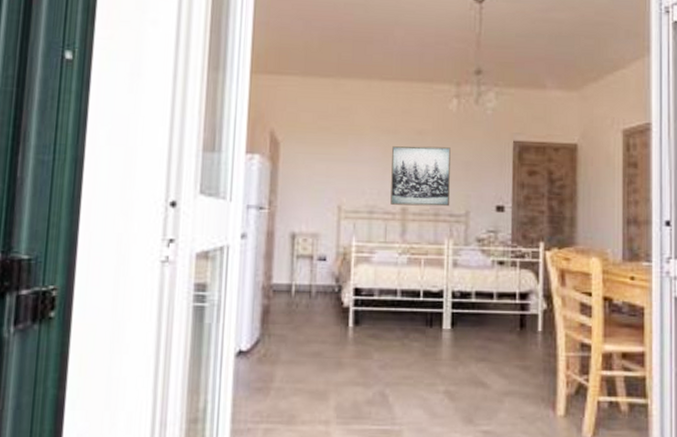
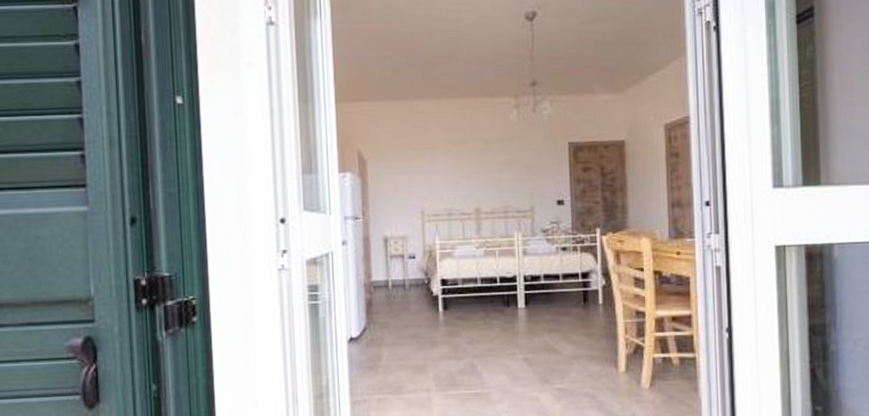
wall art: present [390,146,451,207] -> none [463,153,517,207]

